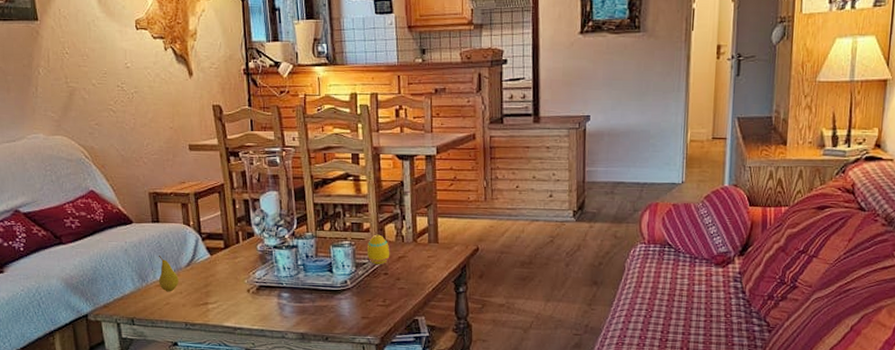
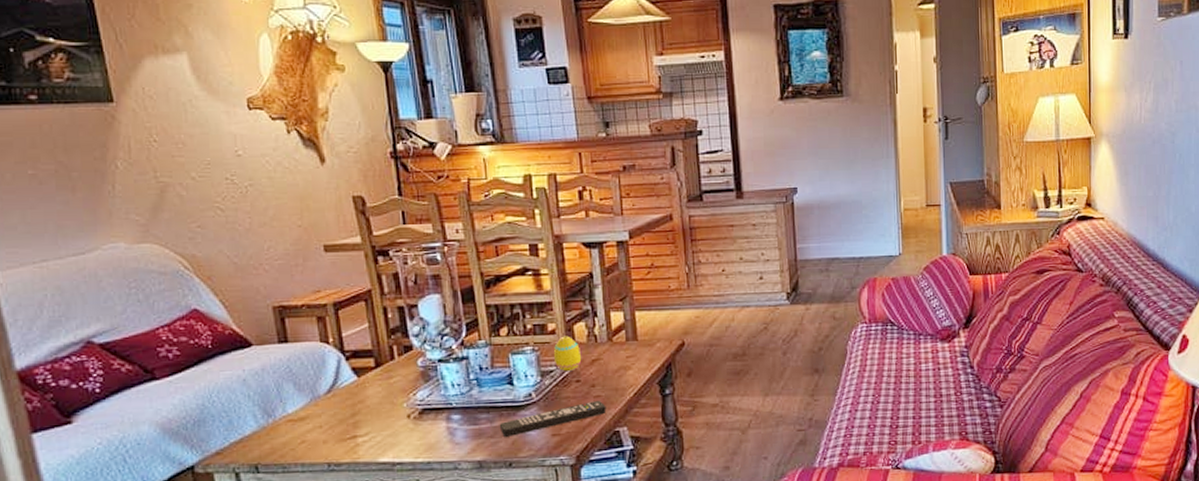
fruit: present [158,255,179,291] -> none [288,382,317,426]
remote control: none [319,291,408,315] -> present [499,400,607,437]

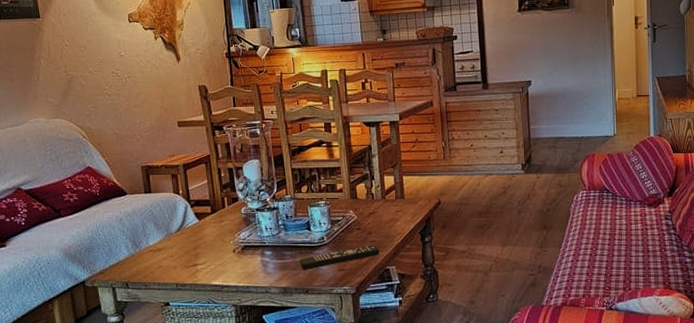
egg: present [553,336,582,371] -> none [340,193,362,221]

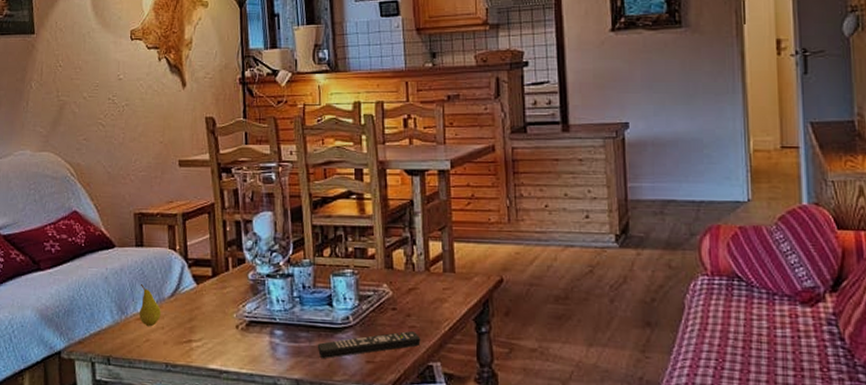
fruit: none [150,222,170,255] -> present [139,283,161,326]

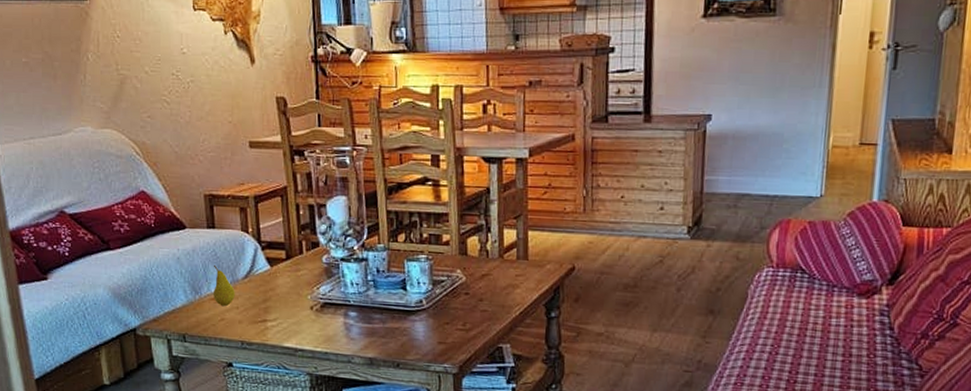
remote control: present [317,330,421,358] -> none [390,314,492,339]

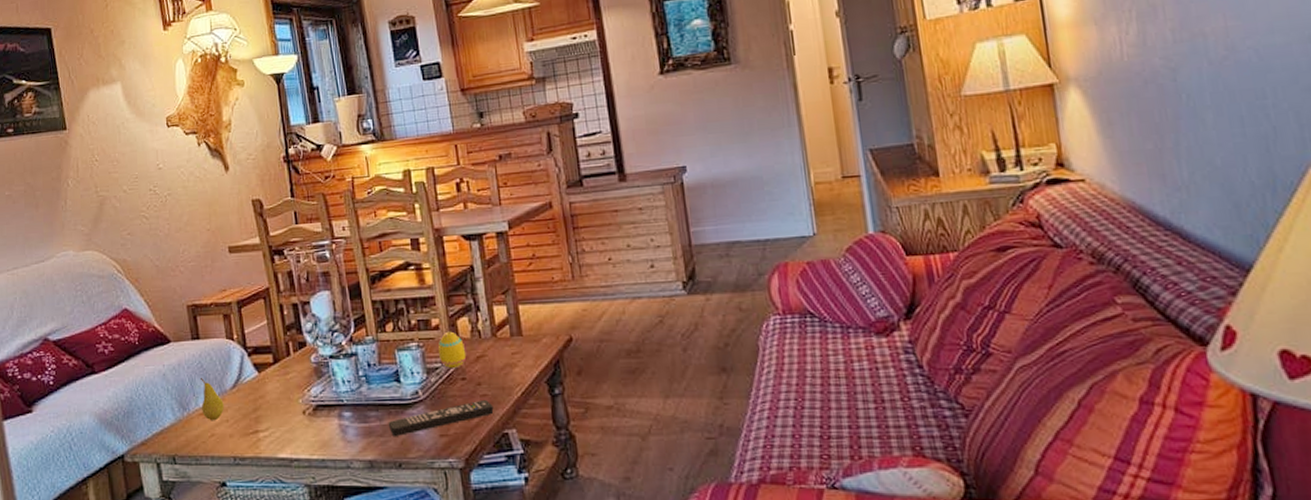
remote control: none [390,314,492,339] -> present [388,399,494,436]
egg: none [445,248,473,283] -> present [438,331,467,368]

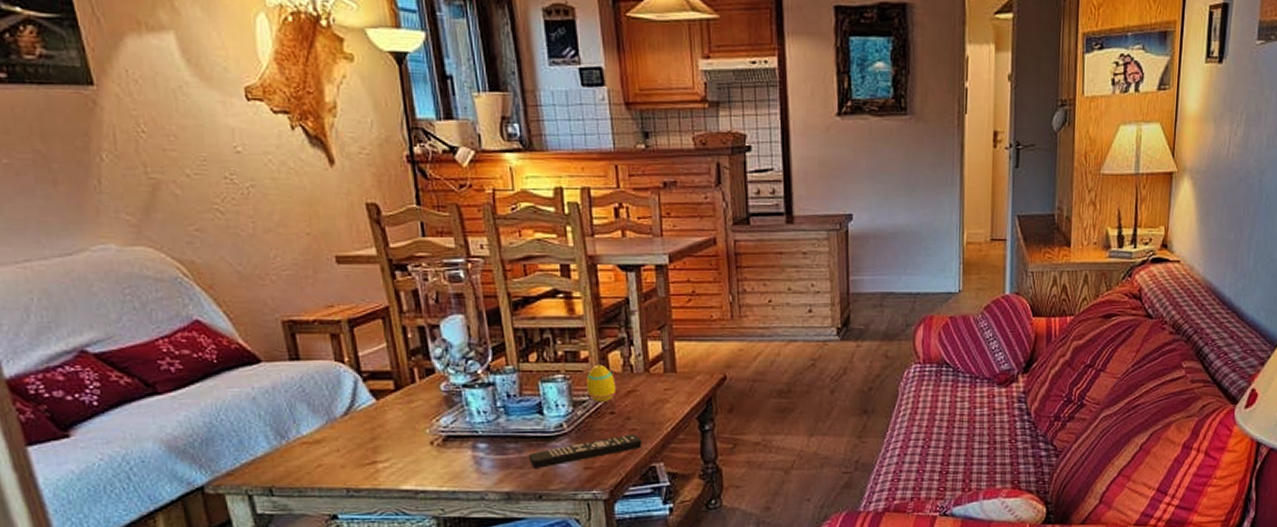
fruit: present [199,377,224,420] -> none [301,402,334,449]

